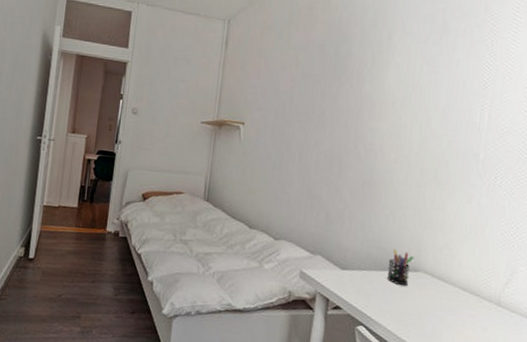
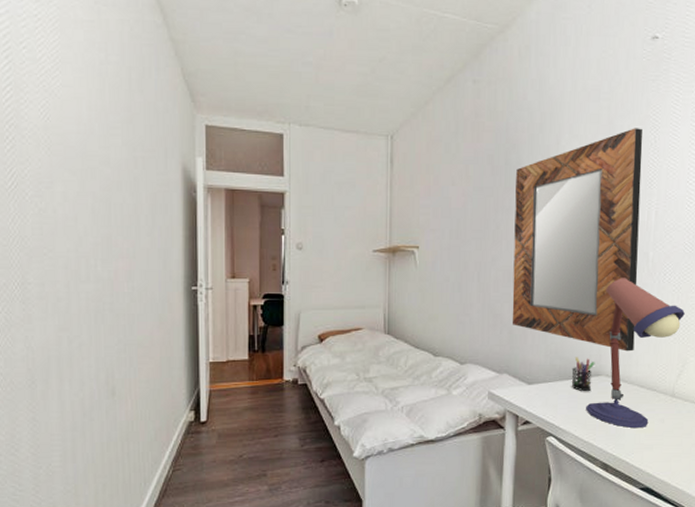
home mirror: none [329,30,479,252] -> present [512,128,643,352]
desk lamp: none [401,175,516,333] -> present [586,278,685,429]

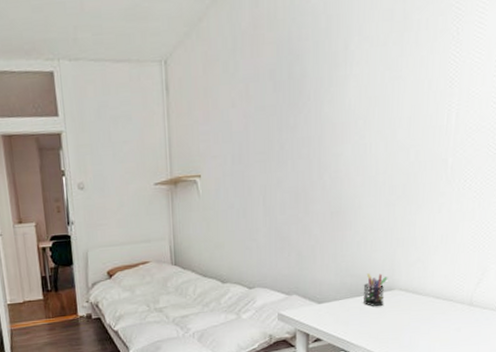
home mirror: present [512,128,643,352] -> none [300,19,443,264]
desk lamp: present [586,278,685,429] -> none [378,188,487,339]

